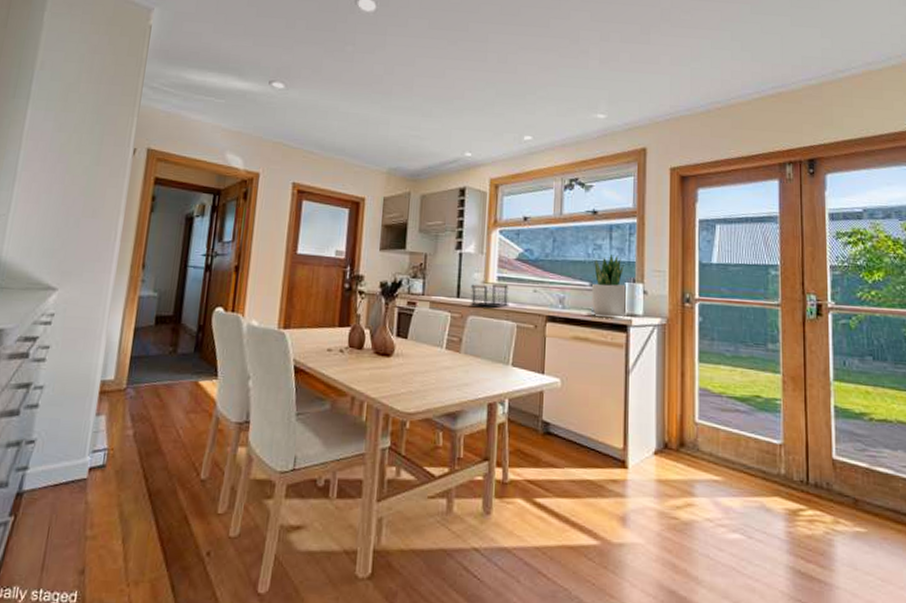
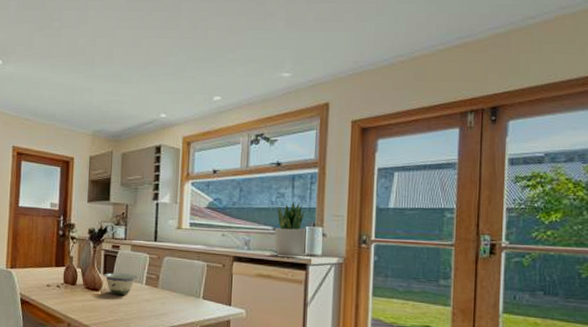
bowl: none [397,334,436,362] -> present [104,273,137,296]
dish rack: present [470,284,510,309] -> none [166,230,200,251]

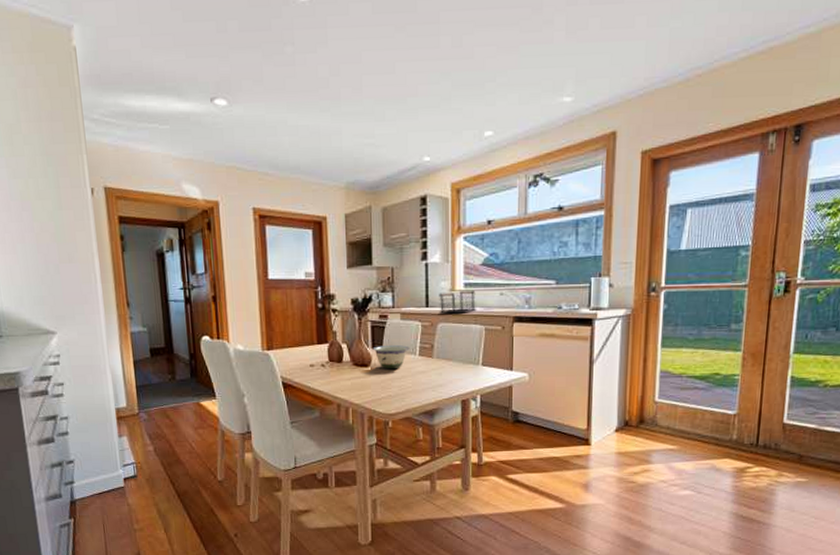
dish rack: none [166,230,200,251] -> present [439,291,477,315]
planter: present [275,202,306,257] -> none [558,251,592,313]

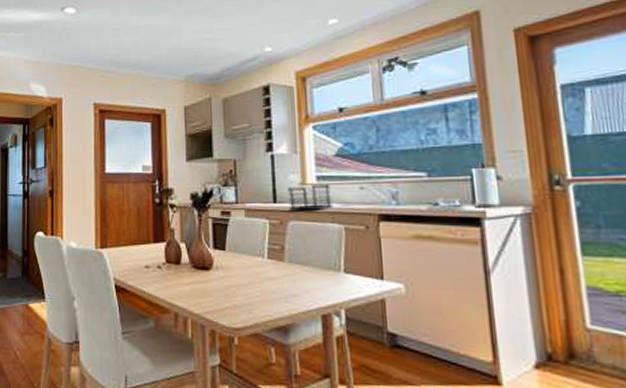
bowl: present [372,345,410,370] -> none [214,246,257,274]

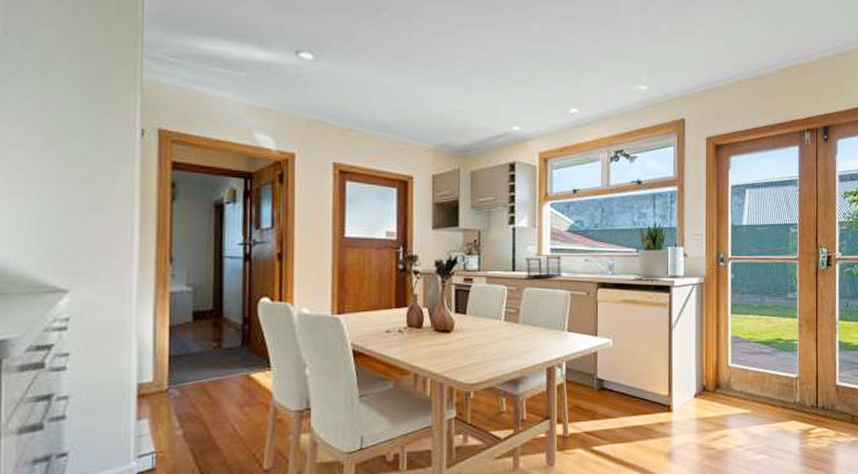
planter: none [429,138,476,210] -> present [638,222,668,279]

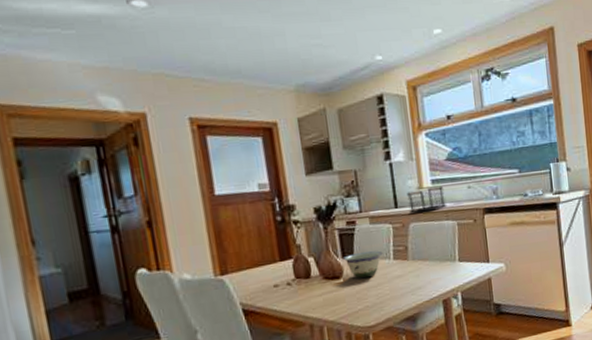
bowl: none [456,310,495,336] -> present [343,250,383,279]
planter: present [638,222,668,279] -> none [520,138,554,200]

